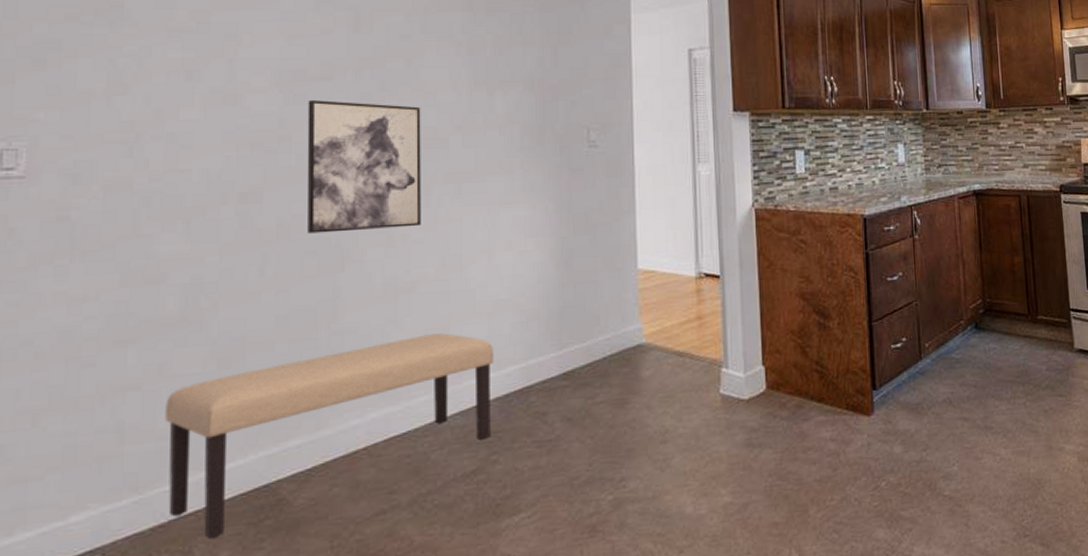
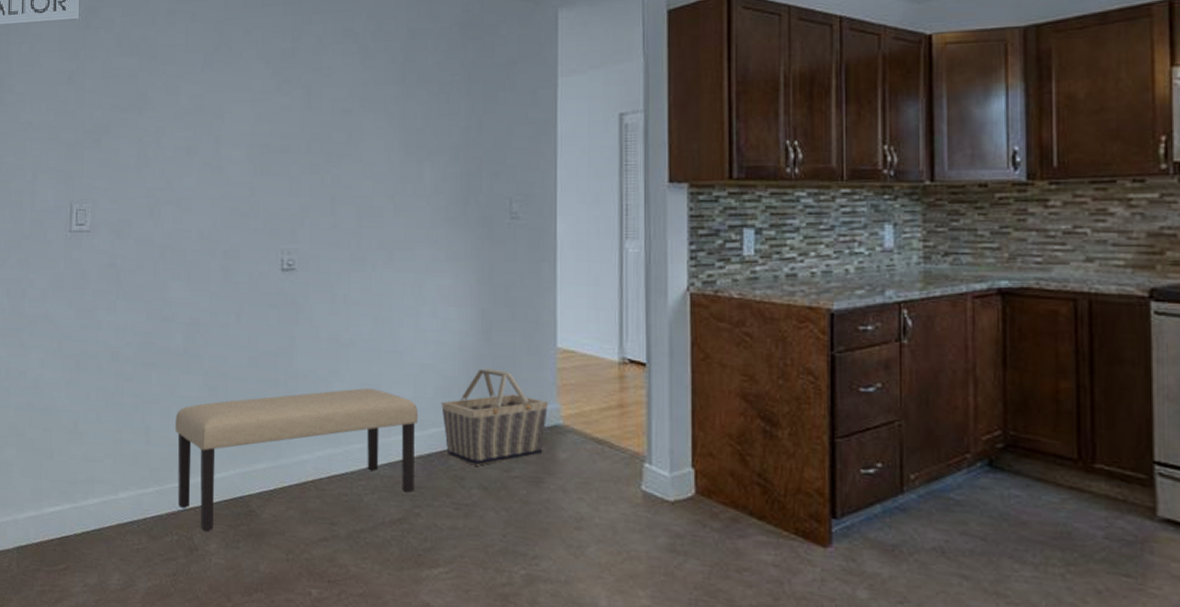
wall art: present [307,100,421,234] -> none [270,171,359,289]
basket: none [520,296,631,398] -> present [441,368,548,466]

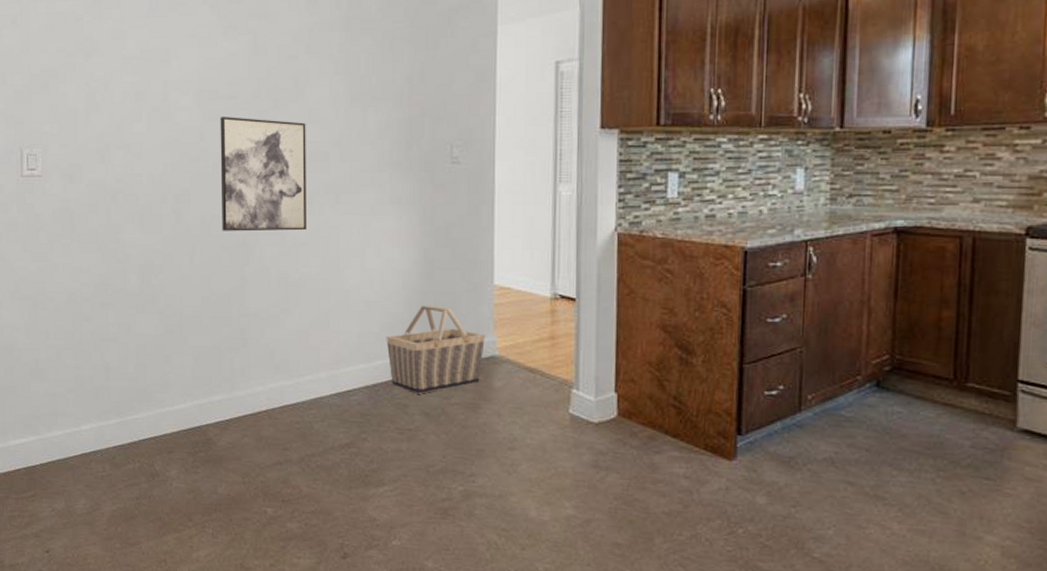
bench: present [175,388,418,533] -> none [133,324,364,460]
wall art: none [270,171,359,289] -> present [220,117,306,232]

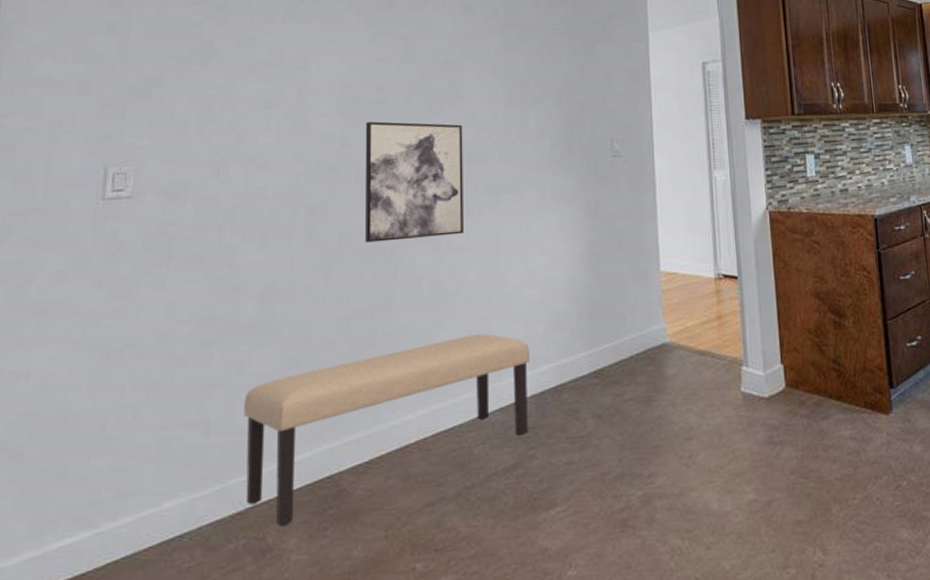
bench: none [133,324,364,460] -> present [244,334,529,527]
basket: present [386,304,485,394] -> none [553,298,655,396]

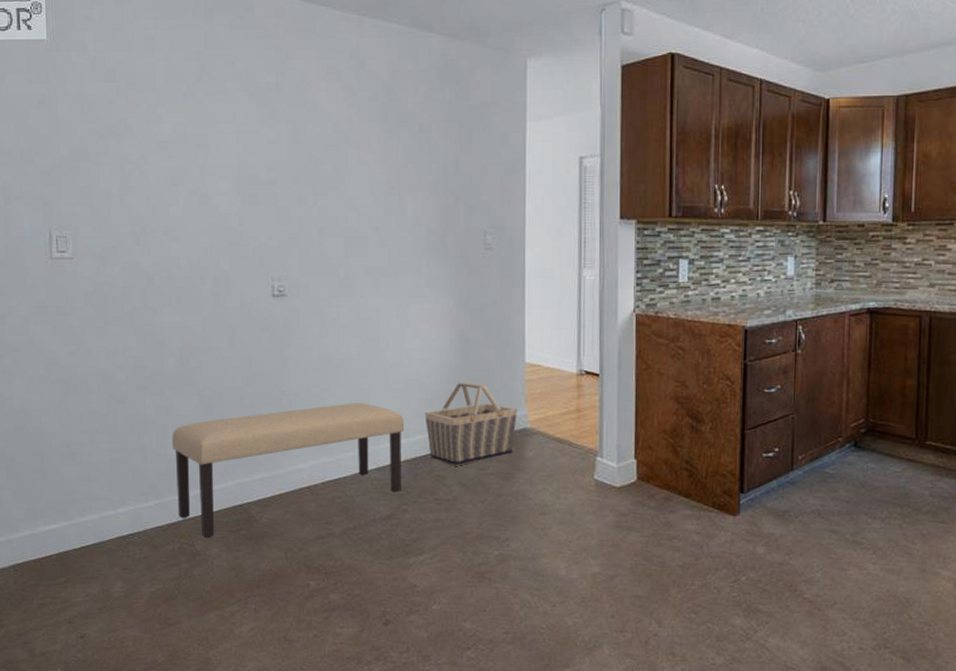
wall art: present [364,121,464,243] -> none [259,202,347,314]
basket: none [553,298,655,396] -> present [425,382,517,466]

